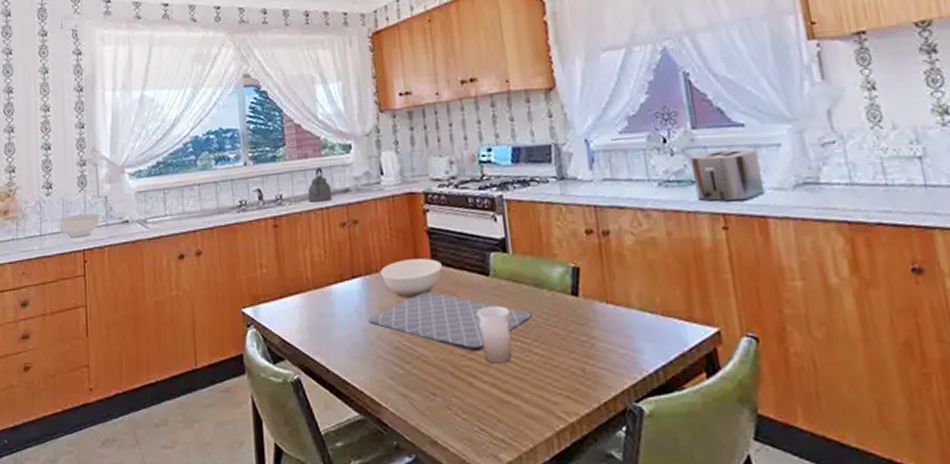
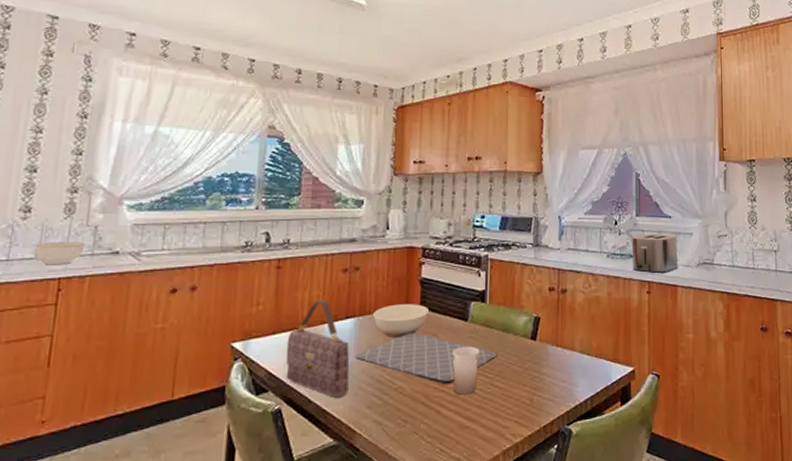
handbag: none [295,258,367,367] -> present [286,299,350,398]
kettle: present [307,168,333,203] -> none [315,218,339,250]

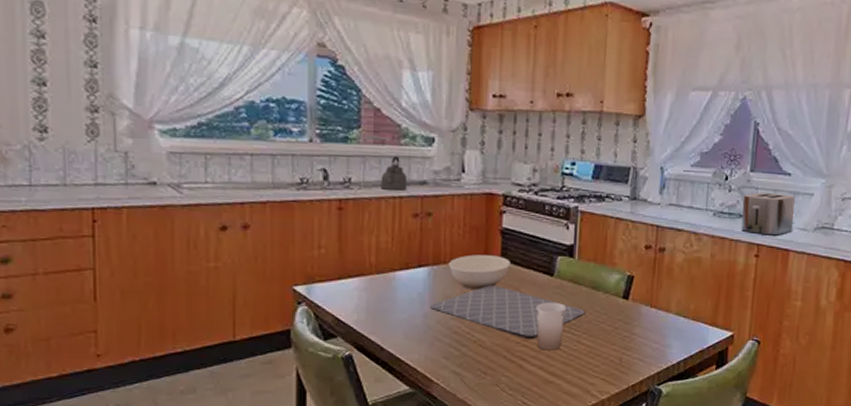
bowl: present [34,242,86,265] -> none [59,167,117,194]
handbag: present [286,299,350,398] -> none [354,245,424,347]
kettle: none [315,218,339,250] -> present [380,156,408,192]

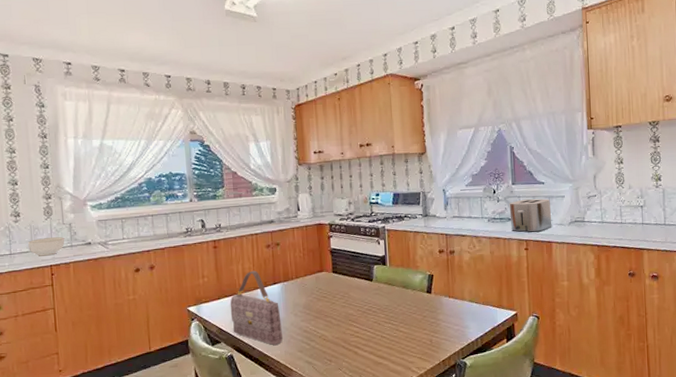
bowl: none [59,167,117,194] -> present [28,237,65,256]
handbag: none [354,245,424,347] -> present [230,270,283,345]
kettle: present [380,156,408,192] -> none [241,205,261,231]
placemat: present [431,285,586,340] -> none [285,292,400,332]
bowl: present [449,254,510,290] -> none [295,269,340,297]
cup: present [536,301,567,350] -> none [362,300,386,339]

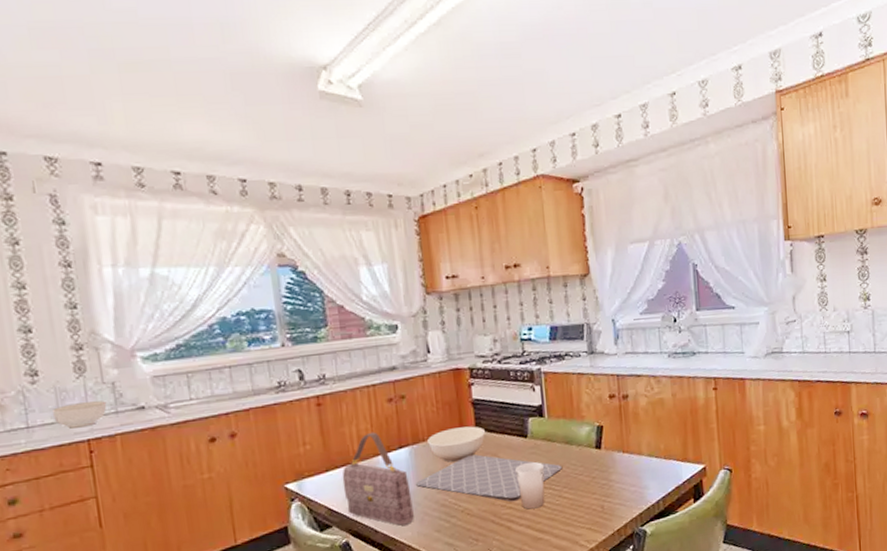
placemat: none [285,292,400,332] -> present [416,454,563,503]
bowl: none [295,269,340,297] -> present [427,426,486,462]
cup: none [362,300,386,339] -> present [515,461,545,510]
toaster: present [509,198,552,233] -> none [693,326,745,369]

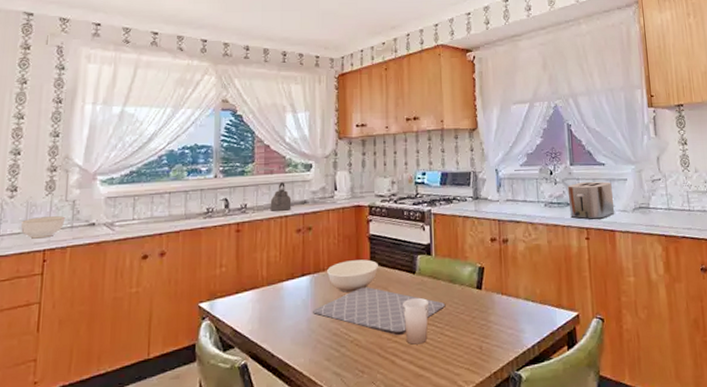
handbag: present [342,432,414,526] -> none [249,259,308,351]
kettle: none [352,348,379,382] -> present [270,183,292,212]
toaster: none [693,326,745,369] -> present [567,181,615,220]

